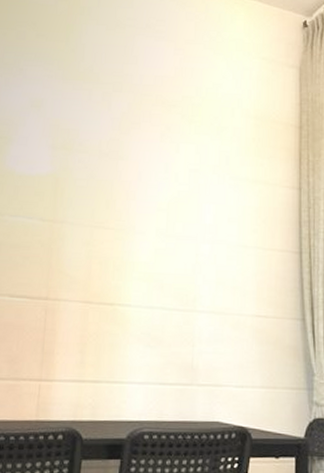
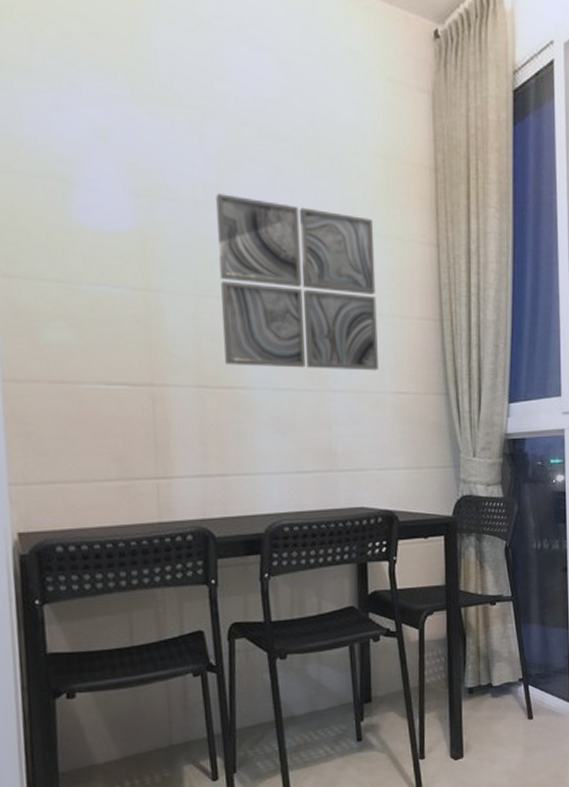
wall art: none [109,147,244,295] -> present [216,194,378,371]

